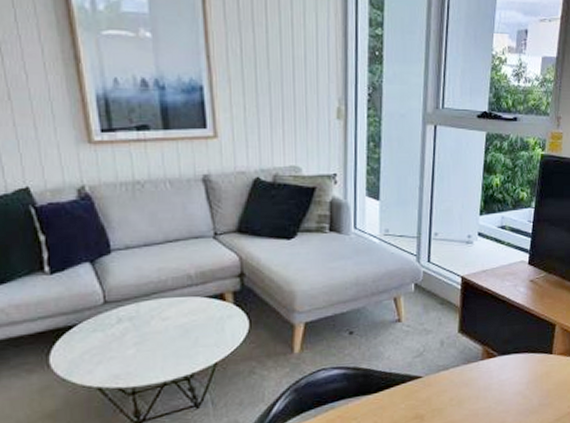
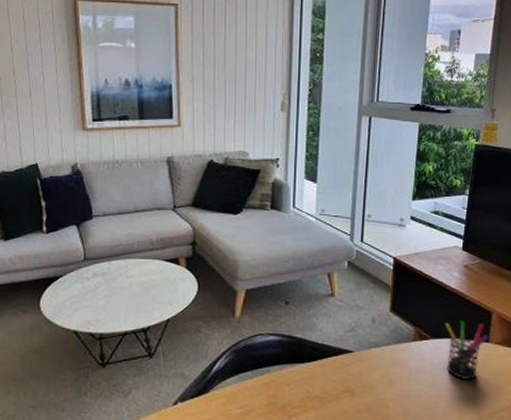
pen holder: none [511,335,553,392] -> present [445,321,490,379]

